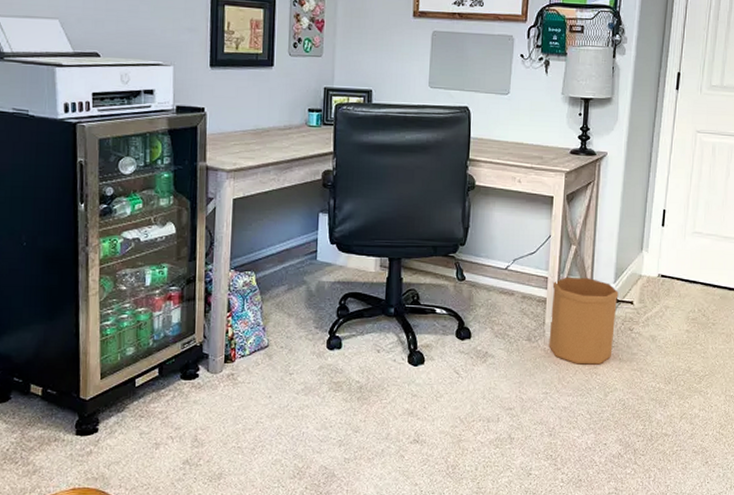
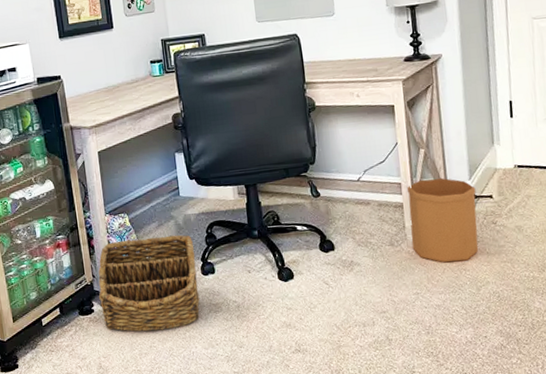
basket: none [206,301,323,405] -> present [98,234,200,332]

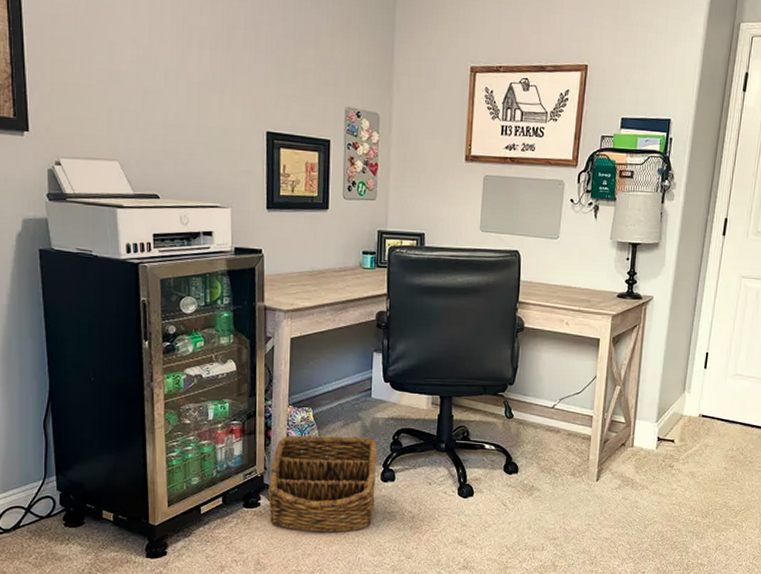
trash bin: present [406,178,479,263] -> none [592,415,661,499]

